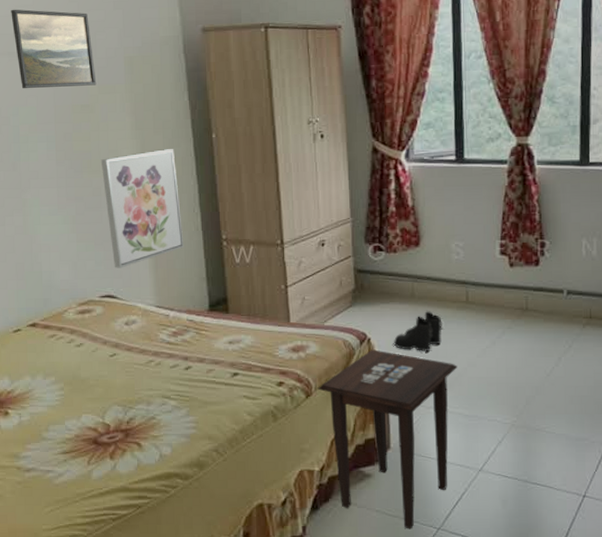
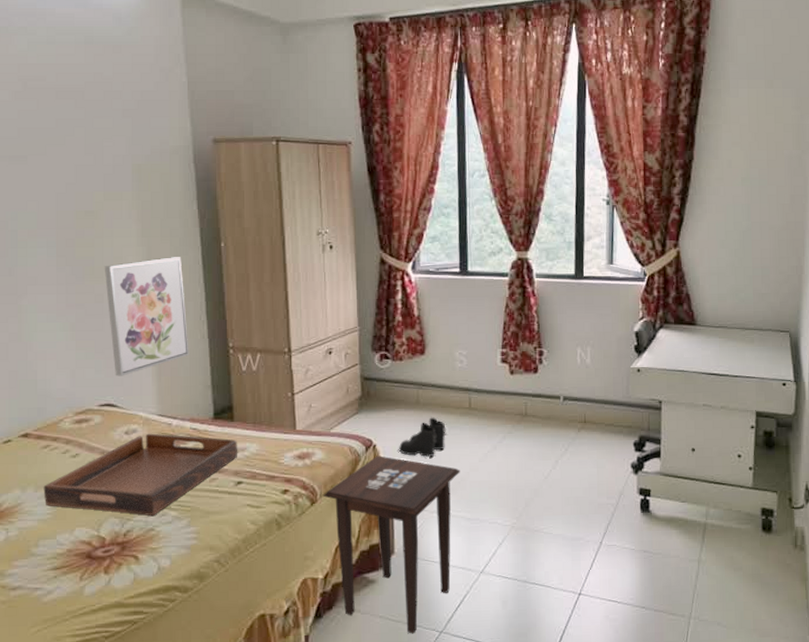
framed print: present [11,9,97,89] -> none [13,113,102,194]
serving tray: none [51,324,234,405] -> present [43,433,238,517]

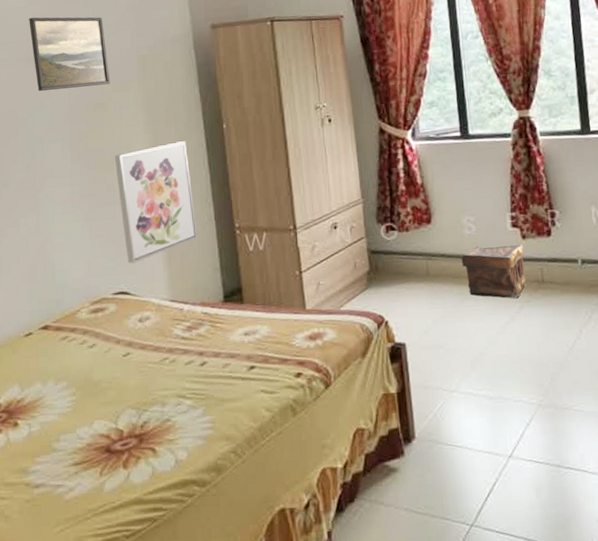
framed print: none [13,113,102,194] -> present [29,17,111,92]
serving tray: present [43,433,238,517] -> none [63,319,250,406]
side table: present [323,455,460,634] -> none [337,332,478,528]
boots: present [398,417,447,457] -> none [411,289,461,332]
pouch: none [451,379,511,429] -> present [461,244,527,298]

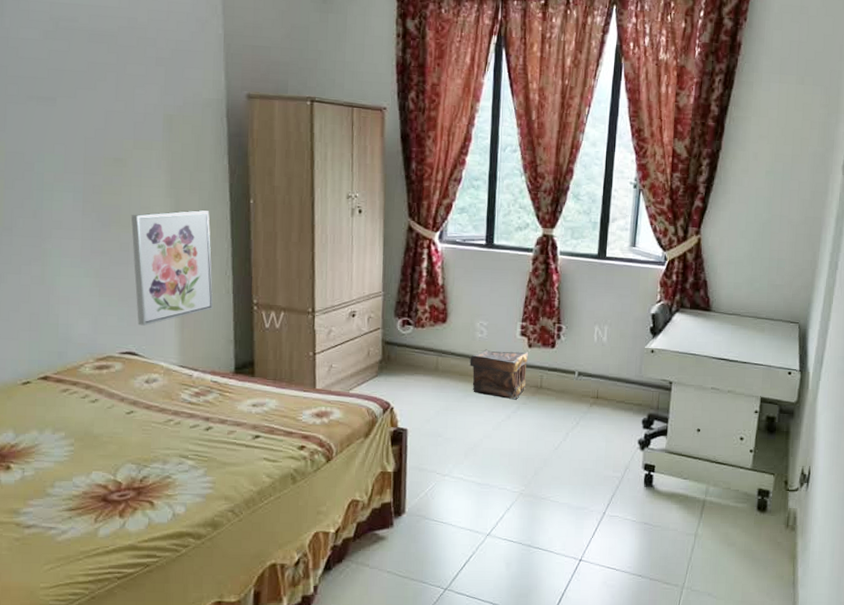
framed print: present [29,17,111,92] -> none [43,53,132,140]

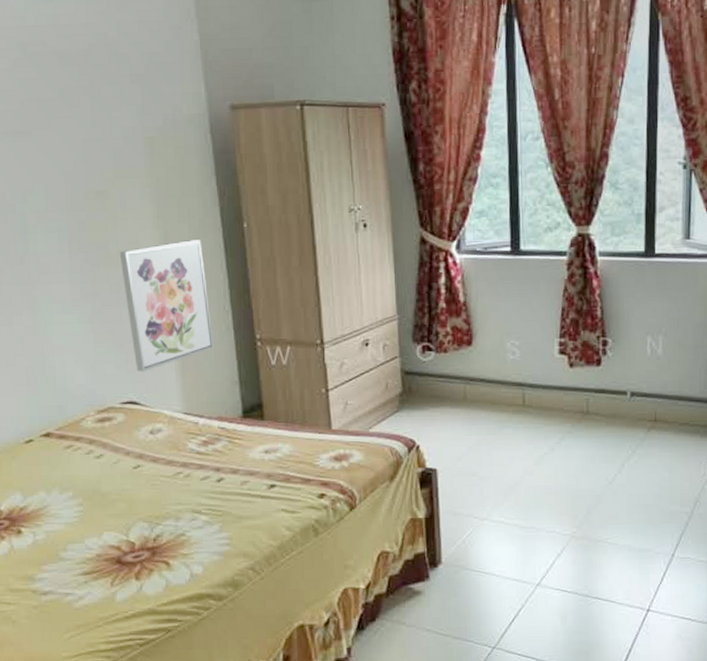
pouch: present [470,349,529,399] -> none [502,372,571,428]

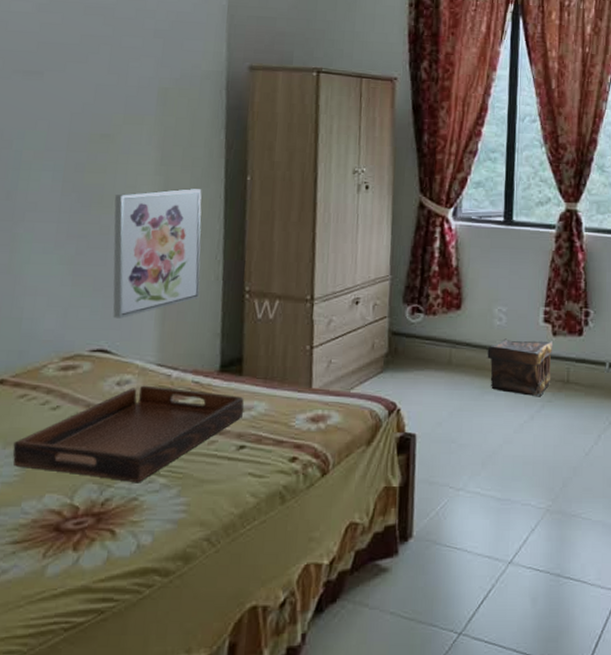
serving tray: none [68,433,270,521] -> present [13,385,244,483]
pouch: none [502,372,571,428] -> present [487,338,554,396]

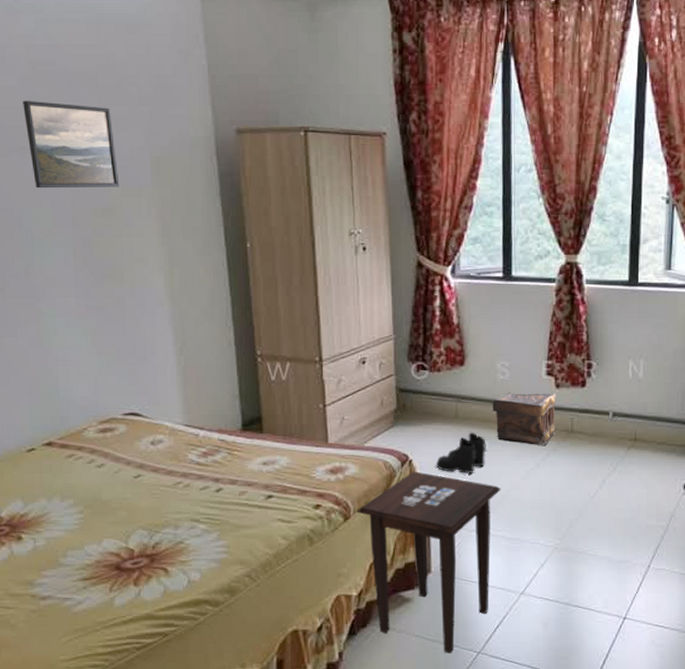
serving tray: present [13,385,244,483] -> none [69,444,268,529]
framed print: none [33,26,124,115] -> present [23,100,120,189]
wall art: present [113,188,202,319] -> none [124,258,216,384]
side table: none [336,421,493,635] -> present [357,471,501,654]
boots: none [424,380,480,425] -> present [435,432,487,473]

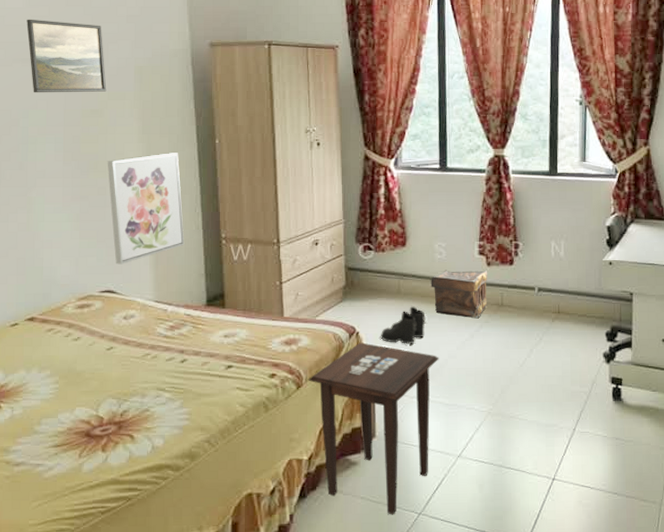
wall art: none [124,258,216,384] -> present [107,153,185,265]

